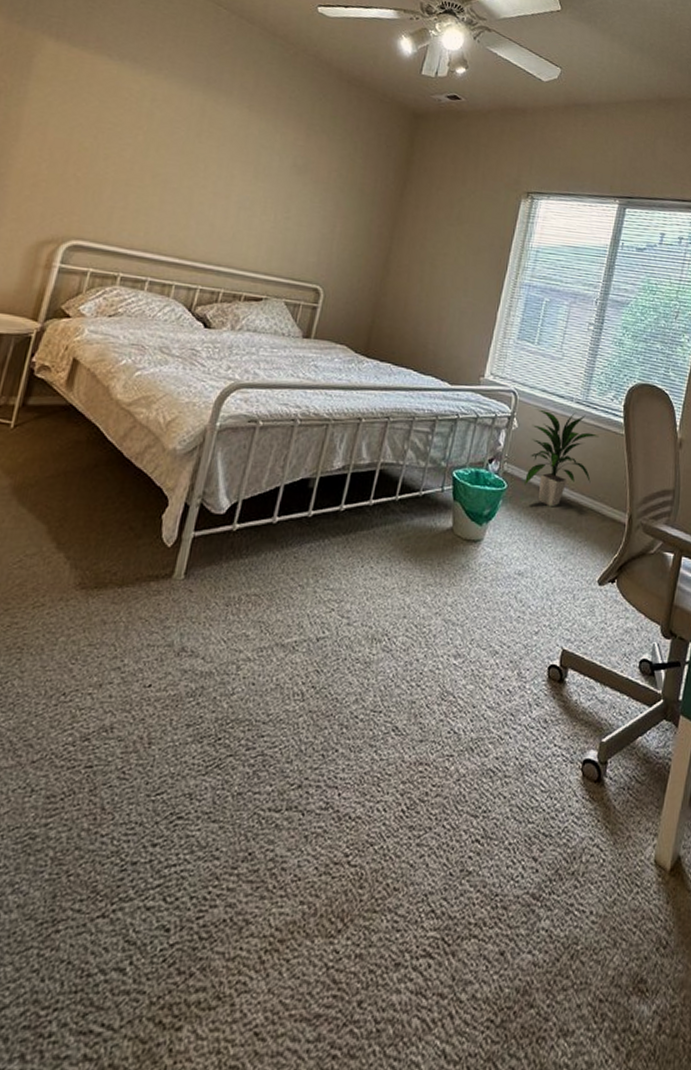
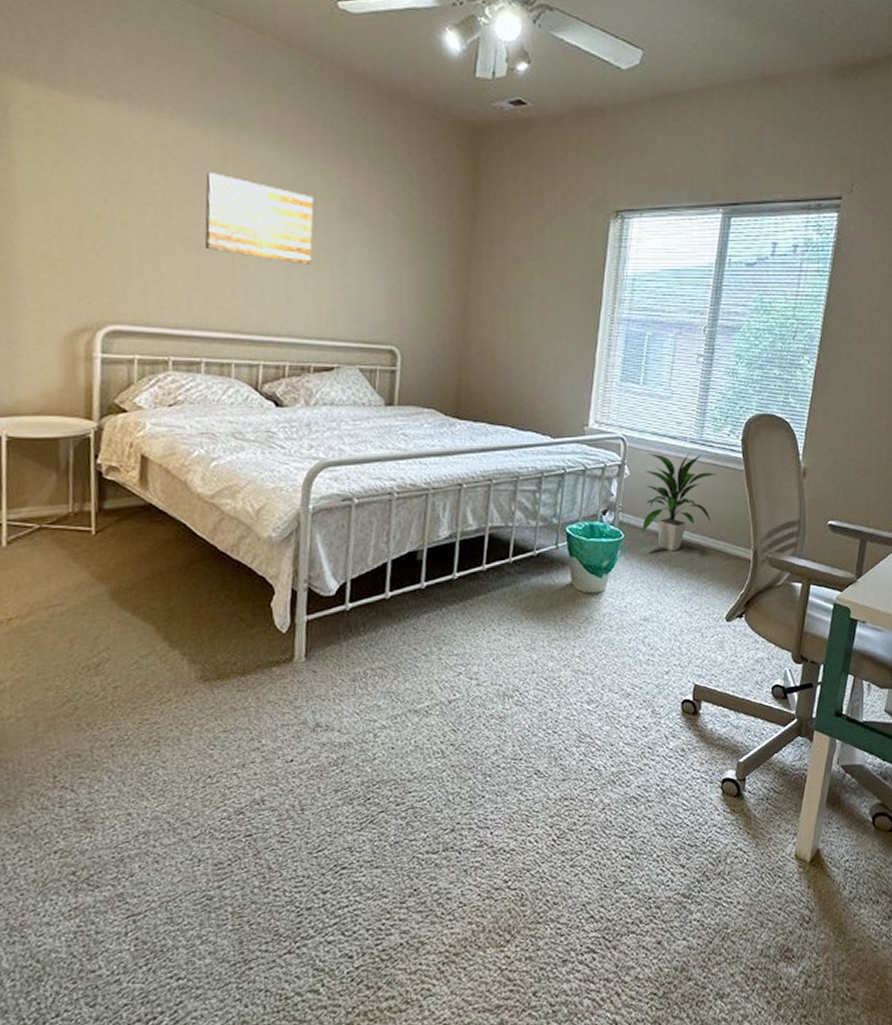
wall art: none [170,124,271,209] -> present [204,173,314,265]

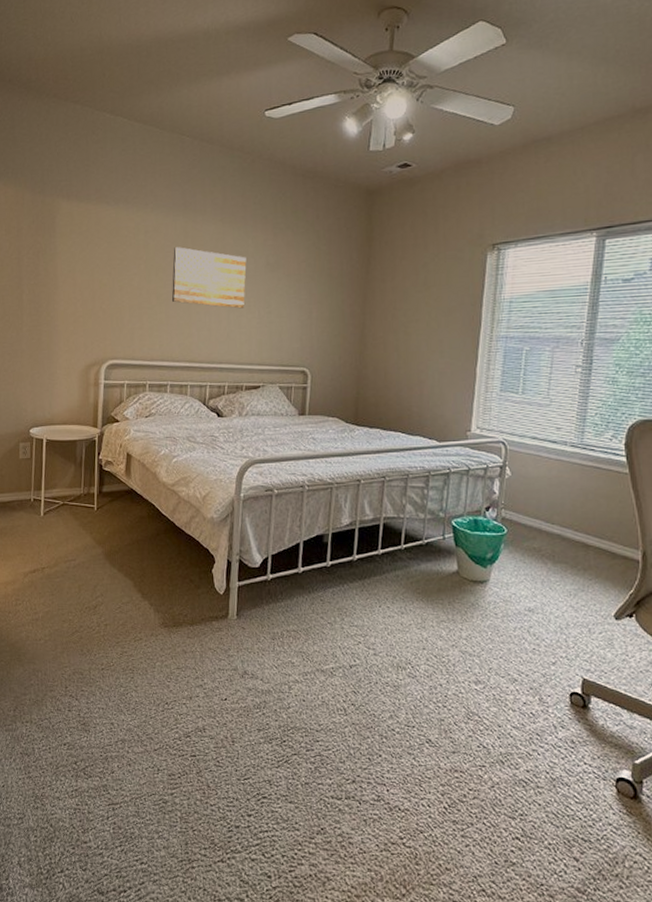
indoor plant: present [642,452,717,552] -> none [524,455,600,548]

